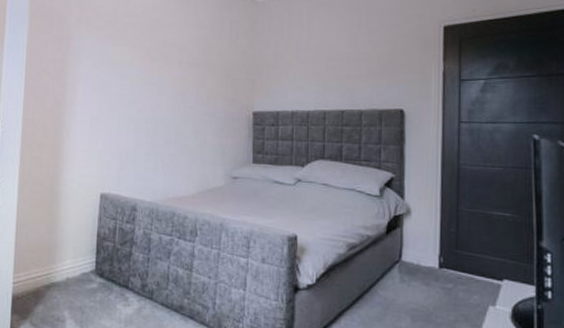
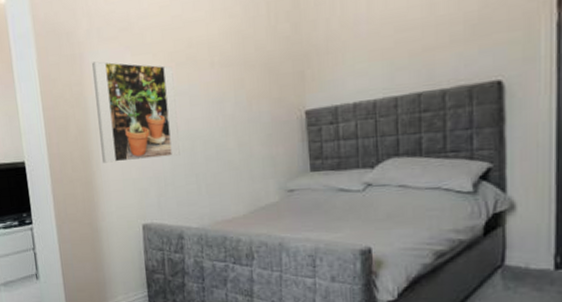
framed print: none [73,45,147,135] -> present [92,61,180,163]

